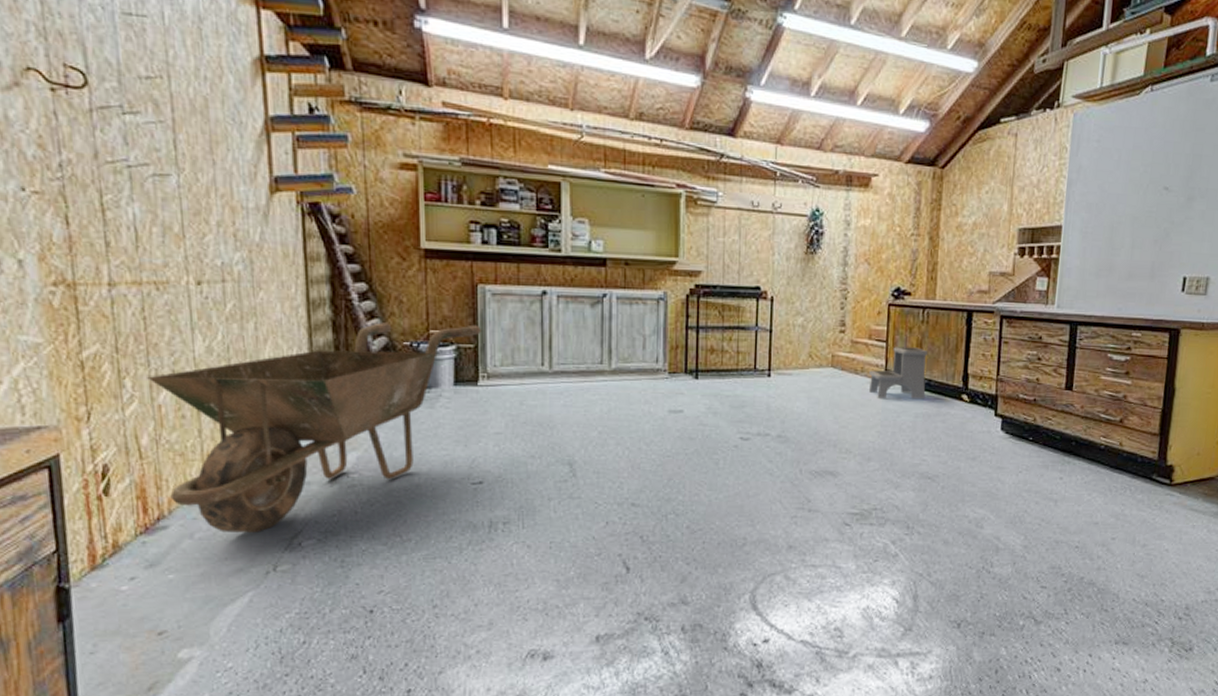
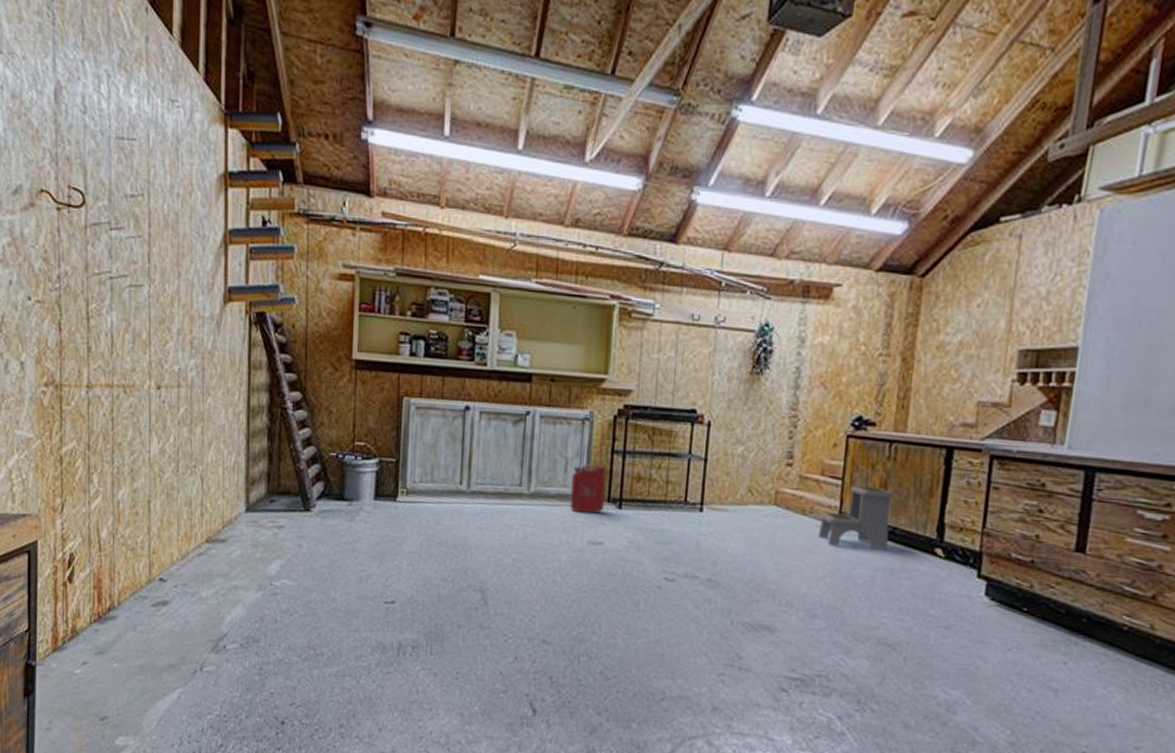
wheelbarrow: present [147,322,481,533] -> none [111,432,404,632]
jerry can: none [650,340,682,385] -> present [570,464,607,514]

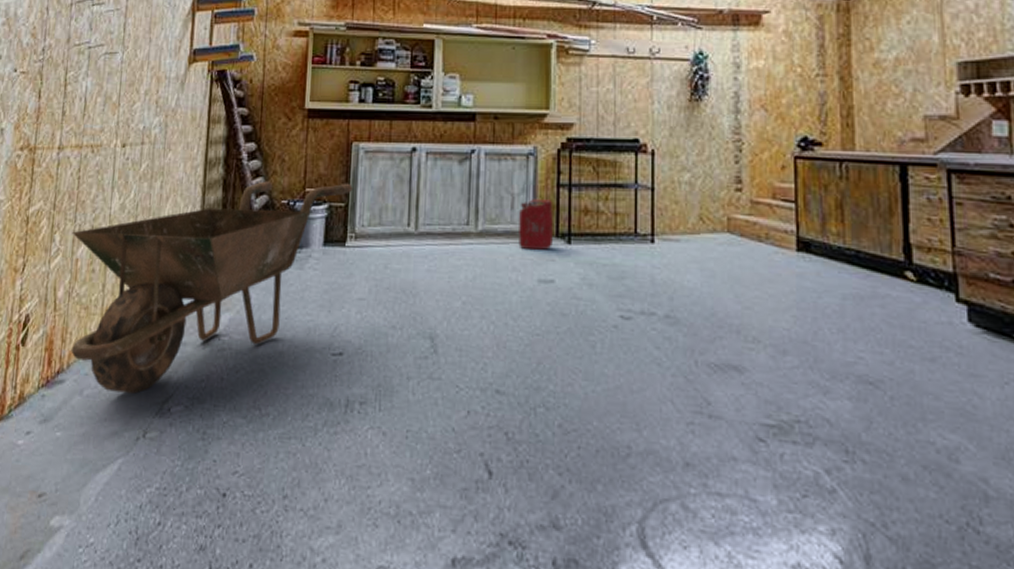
wheelbarrow: none [111,432,404,632] -> present [71,181,353,394]
step stool: present [817,485,895,551] -> none [776,208,854,276]

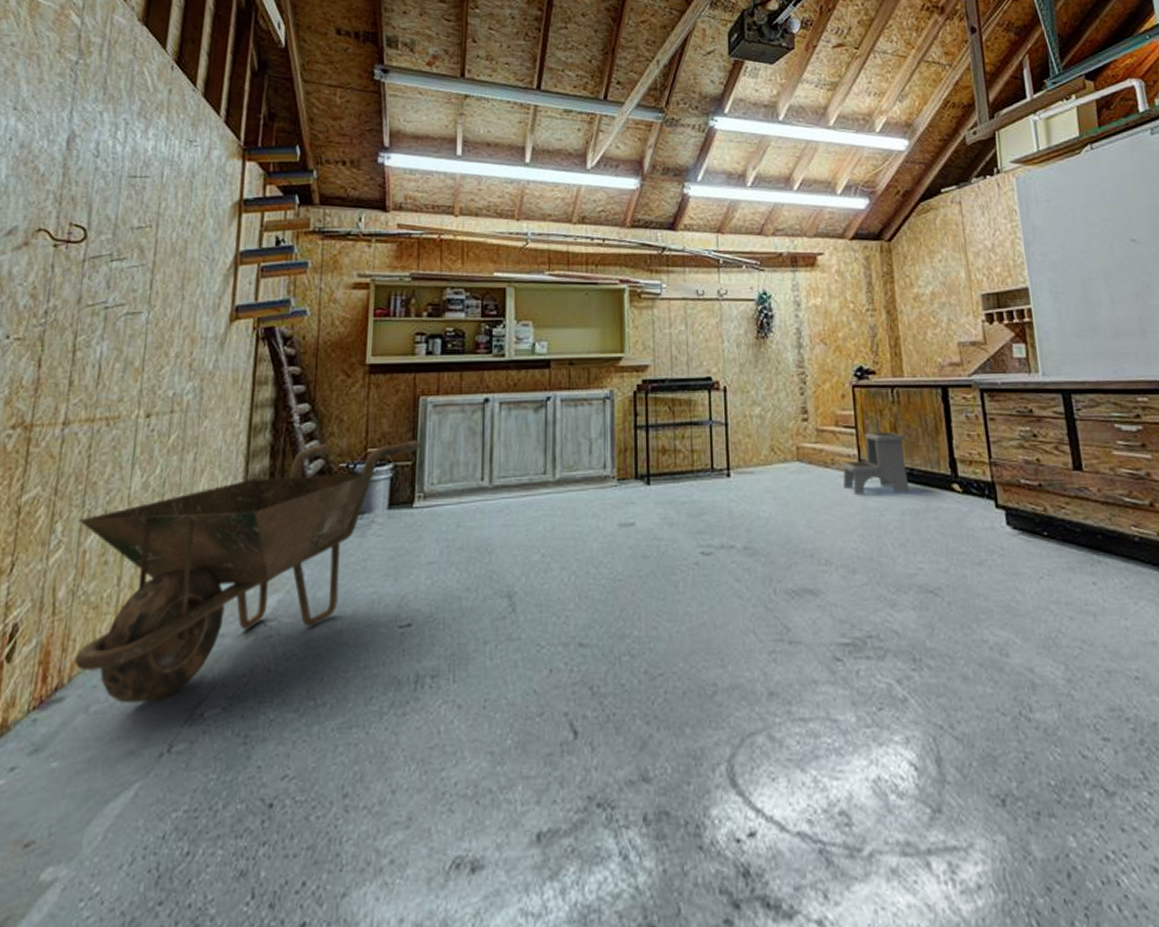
jerry can: present [518,199,553,250] -> none [598,442,632,494]
step stool: none [776,208,854,276] -> present [841,432,910,495]

